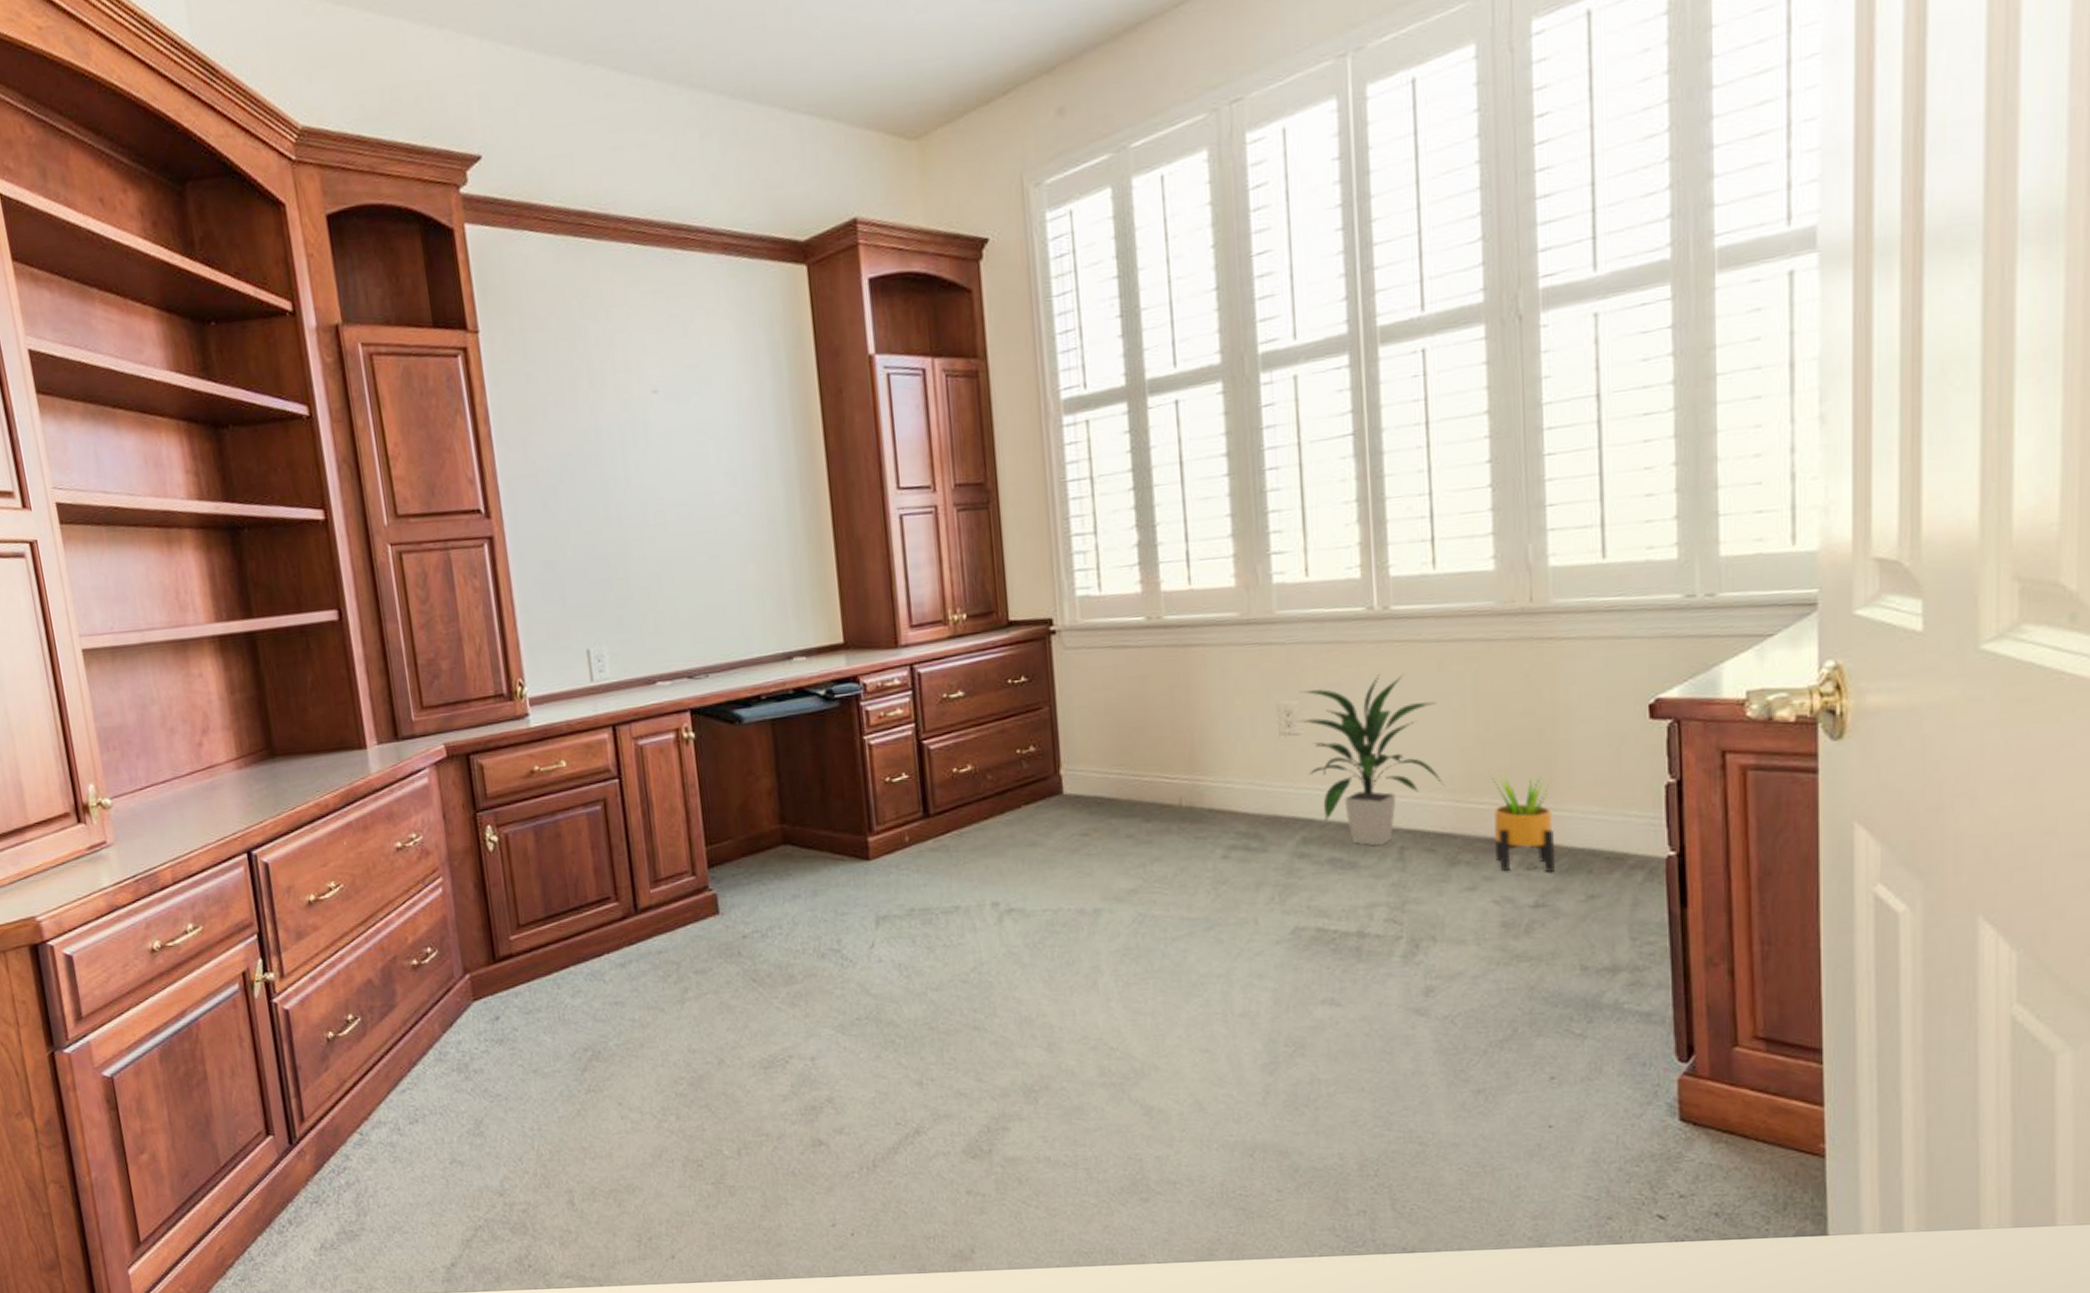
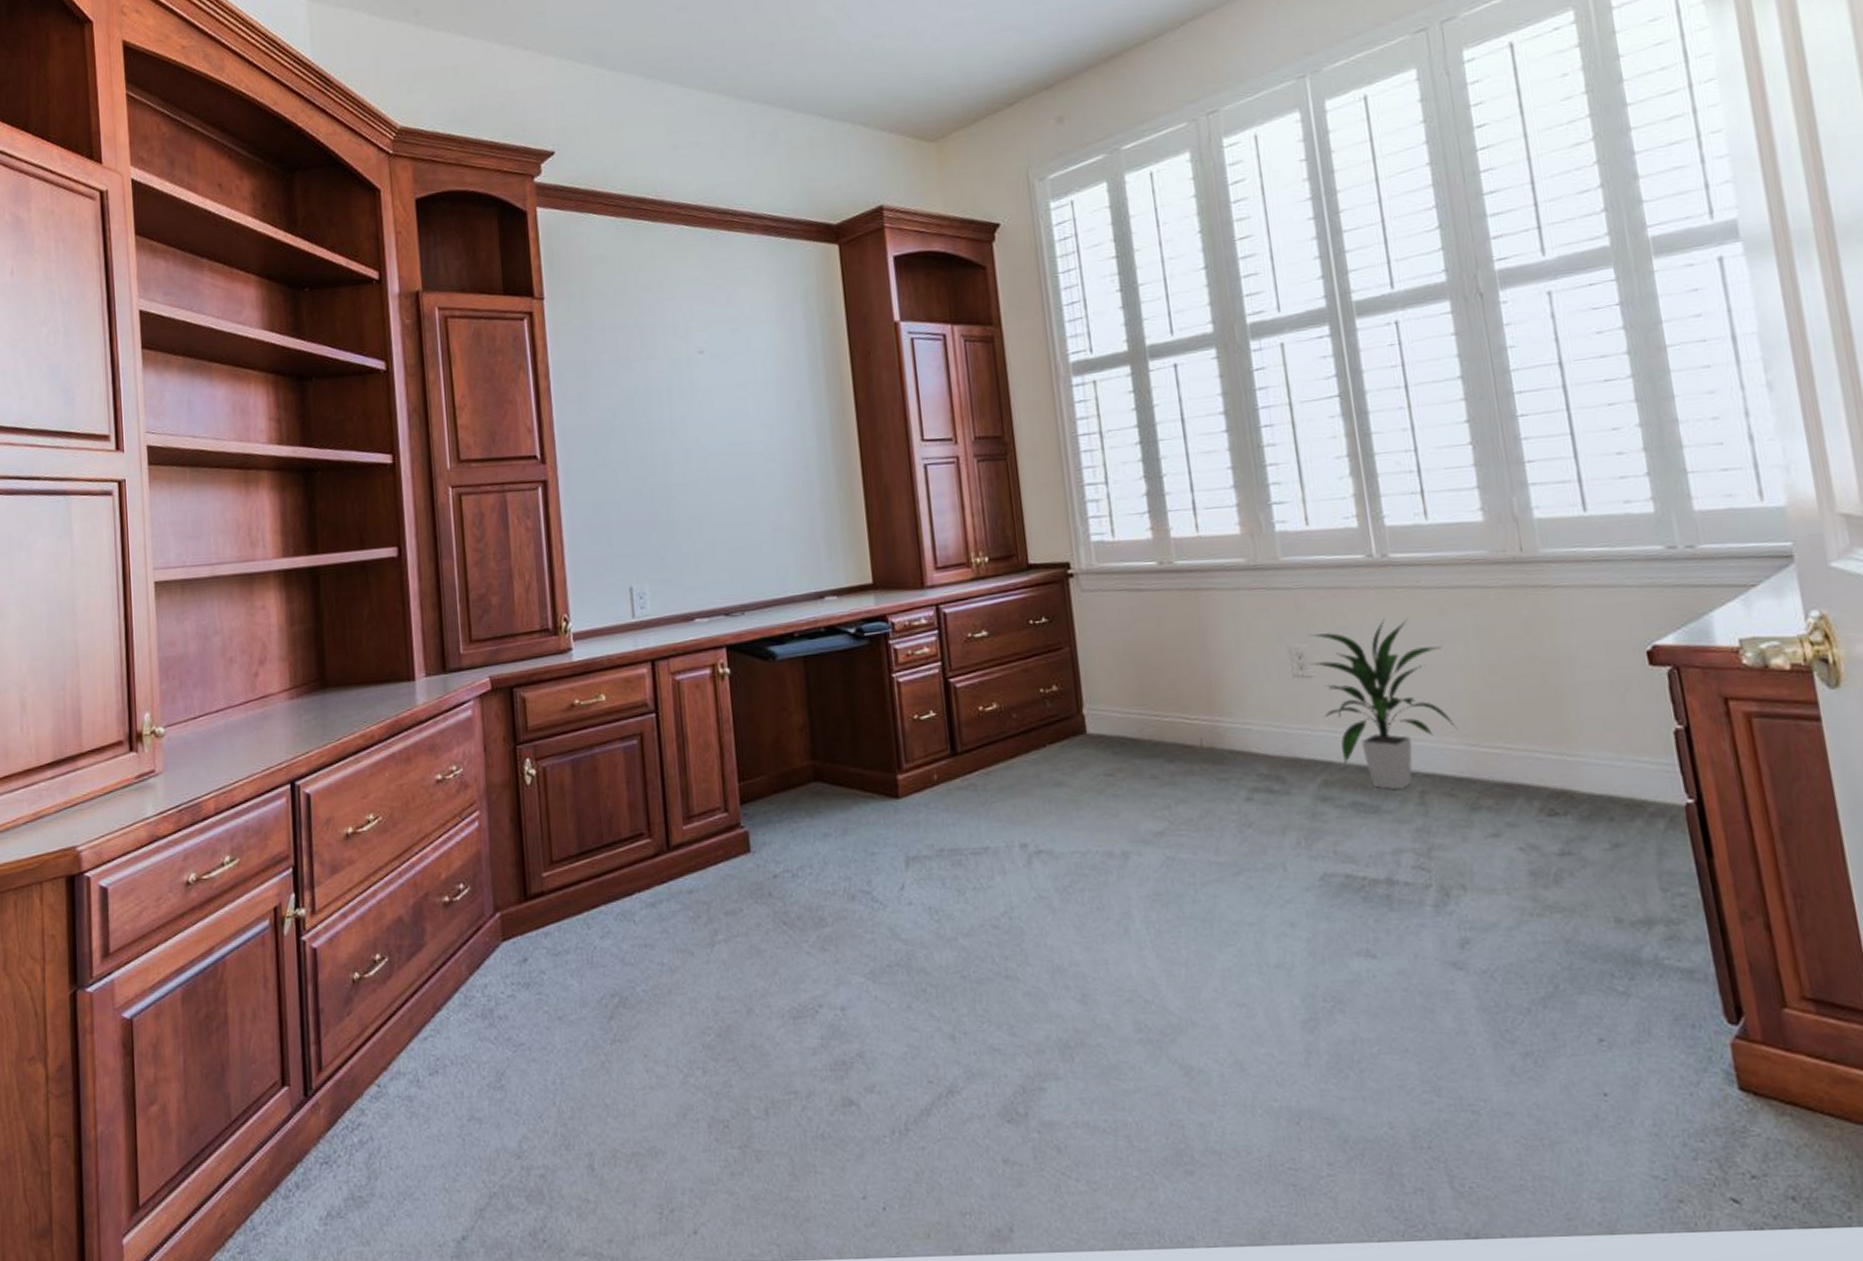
potted plant: present [1491,772,1555,872] -> none [1502,717,1576,819]

